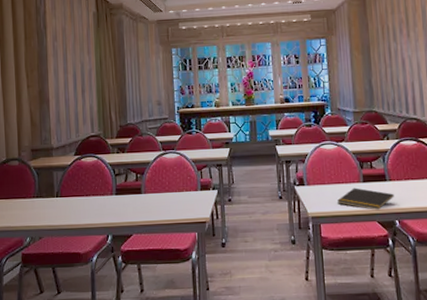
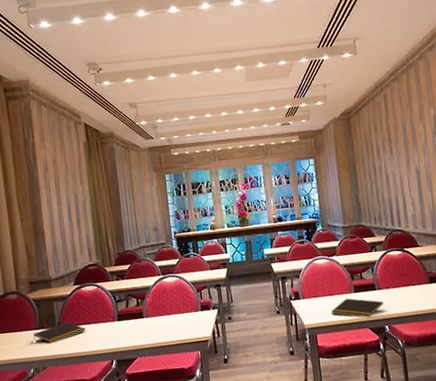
notepad: none [32,192,84,213] -> present [33,322,86,343]

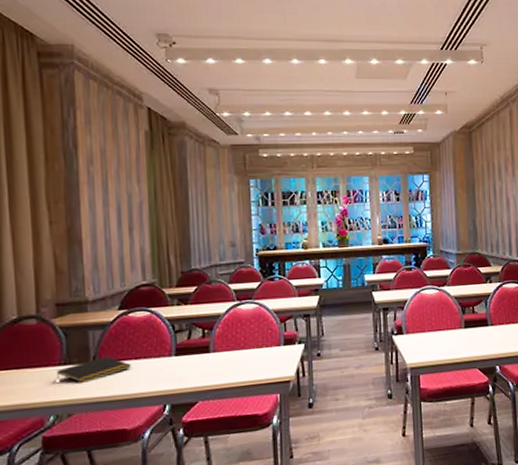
notepad: present [331,298,384,318] -> none [438,334,495,357]

